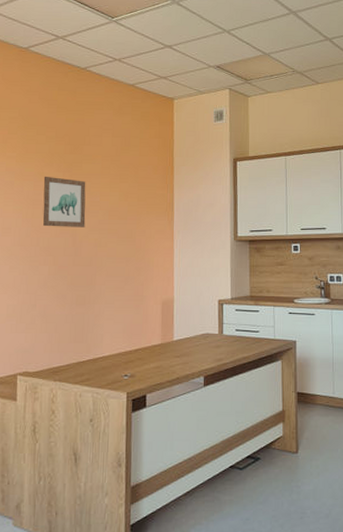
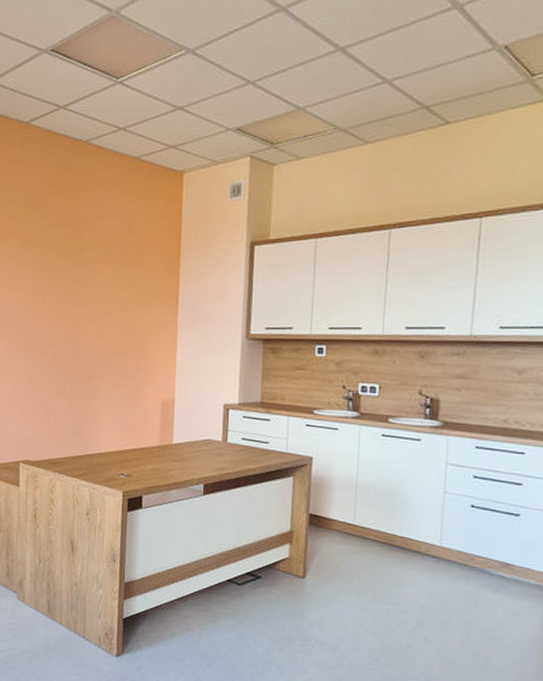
wall art: present [43,176,86,227] -> none [43,263,86,319]

